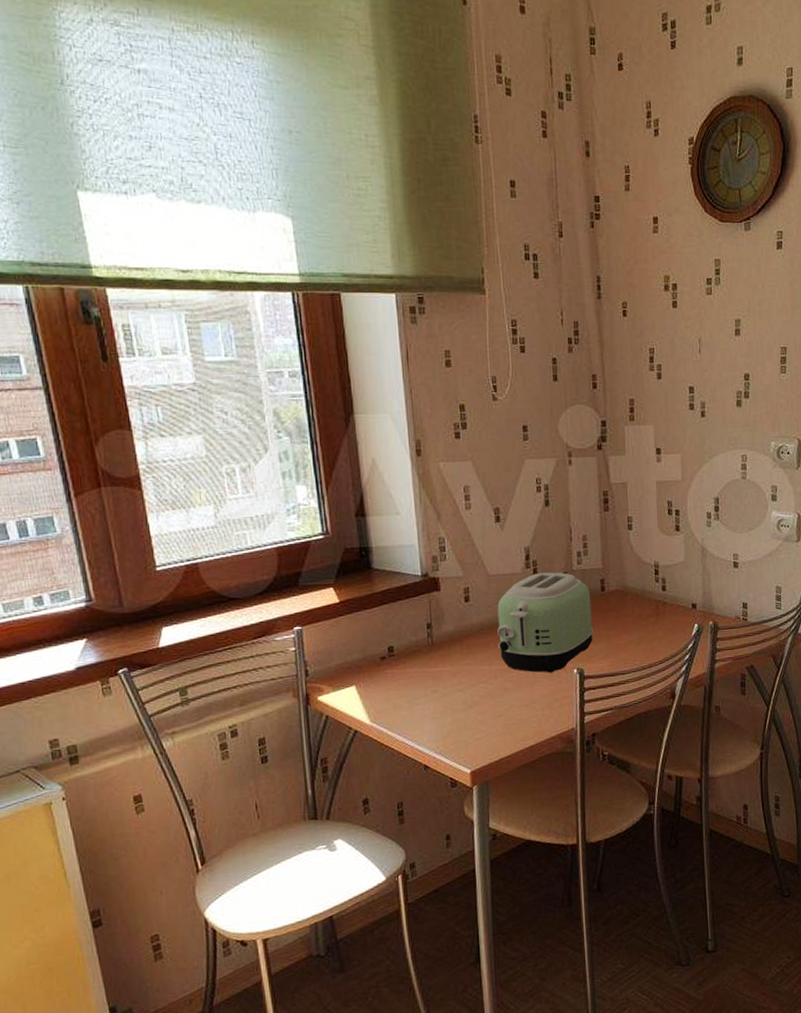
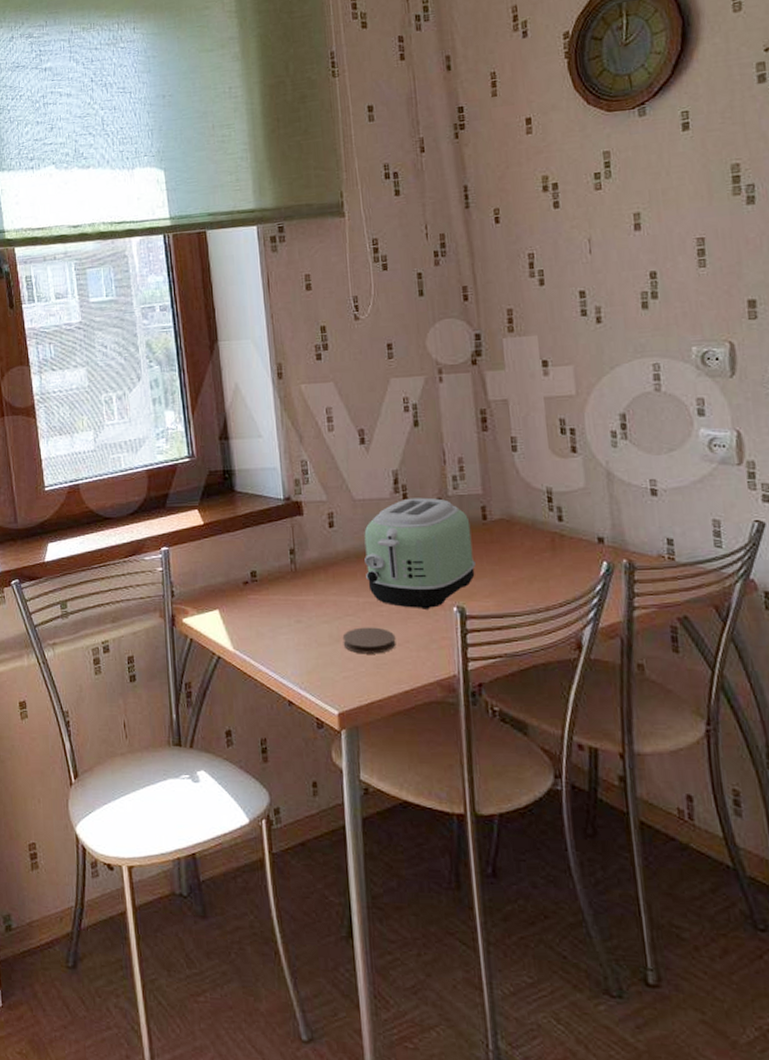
coaster: none [475,691,524,717] -> present [342,627,396,654]

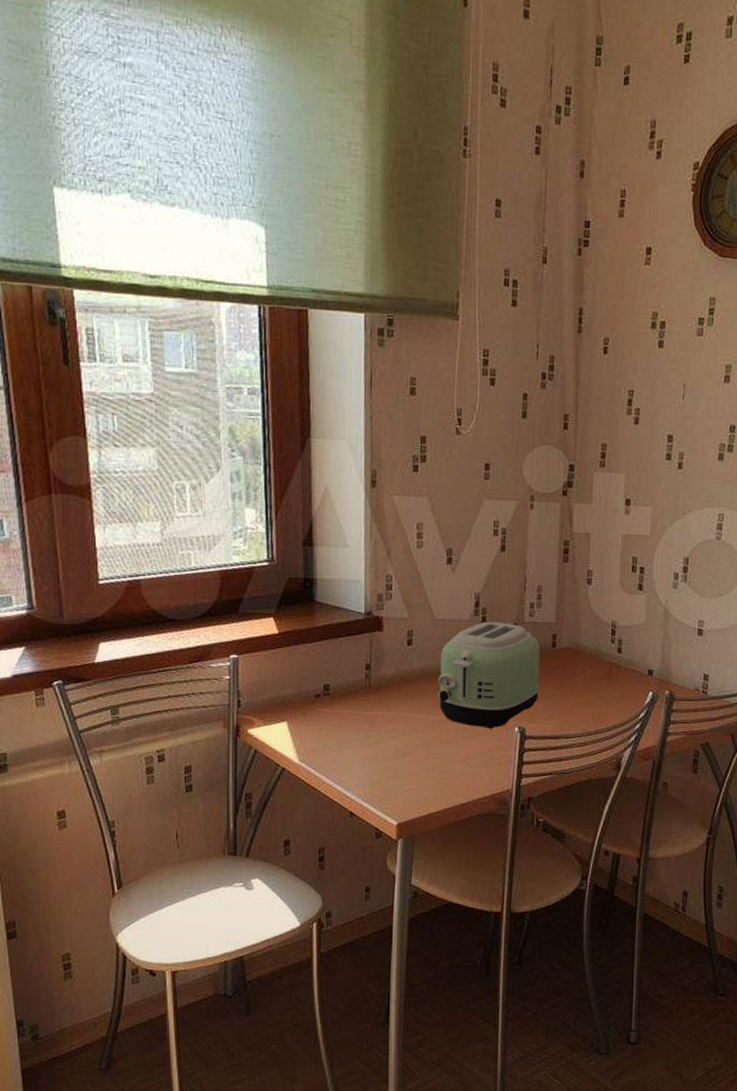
coaster: present [342,627,396,654] -> none [409,743,459,769]

